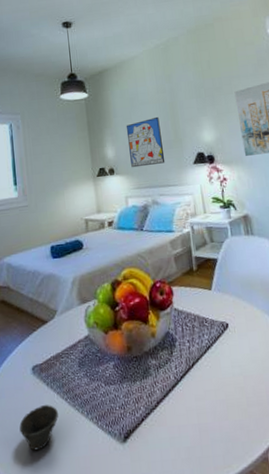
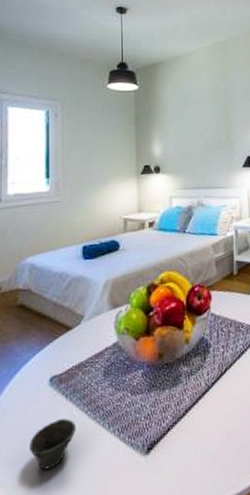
wall art: present [126,116,165,168] -> none [176,116,215,167]

